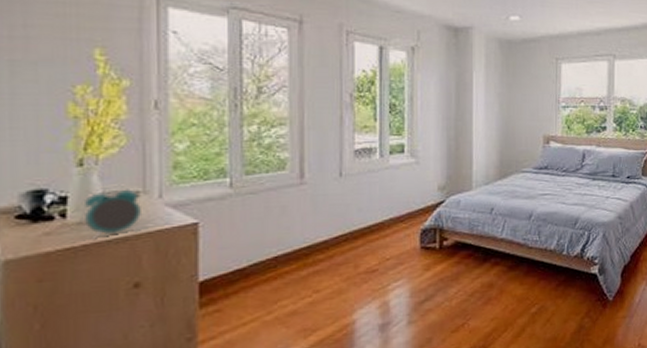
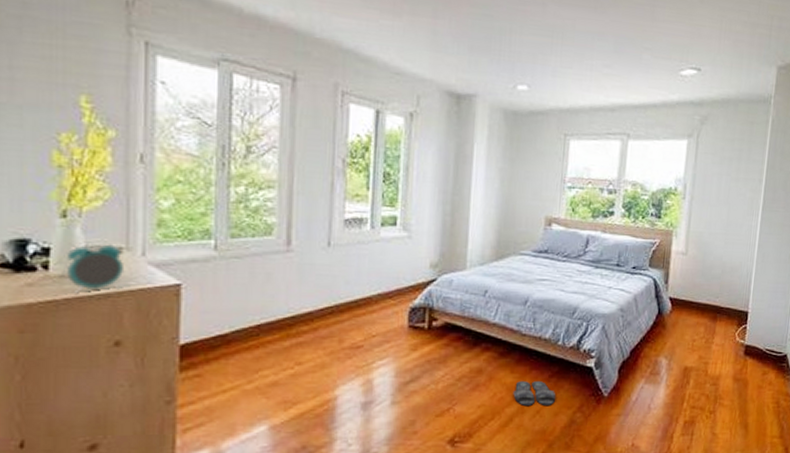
slippers: none [524,290,563,316] -> present [513,381,555,407]

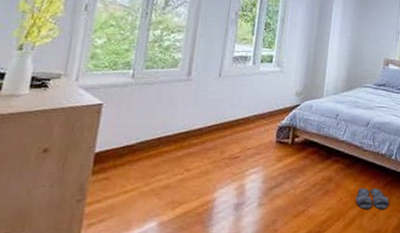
alarm clock: present [66,238,125,295] -> none [15,66,61,111]

